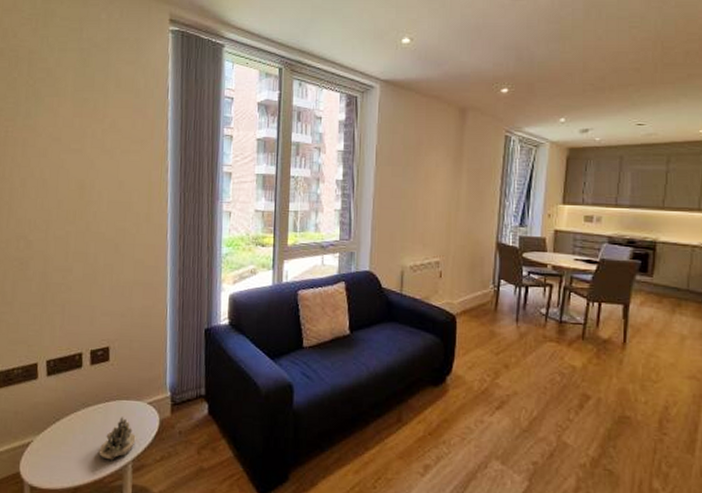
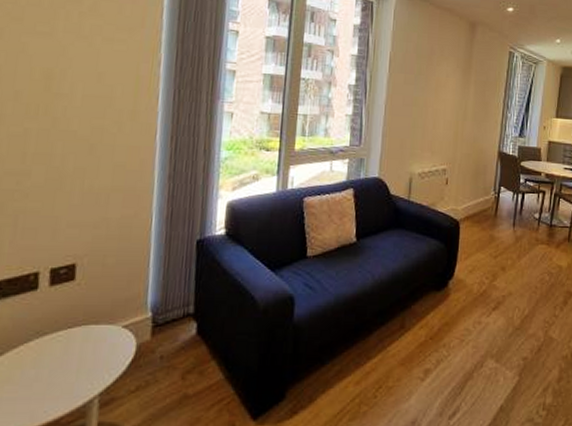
succulent planter: present [99,417,136,460] -> none [55,344,106,397]

